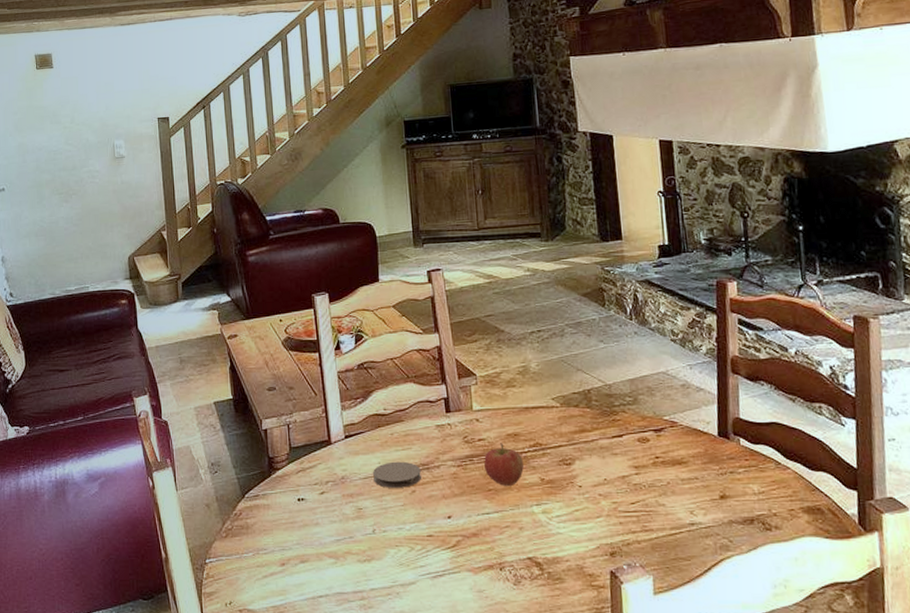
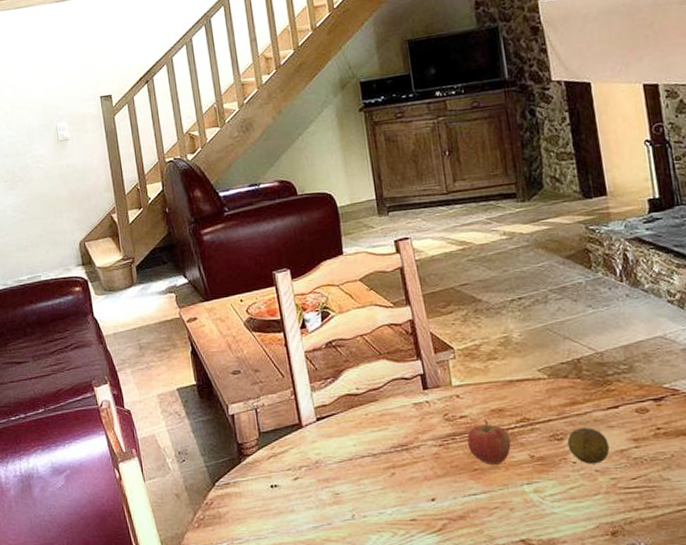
coaster: present [373,461,421,488] -> none [348,442,401,471]
fruit: none [574,454,613,488] -> present [567,427,610,464]

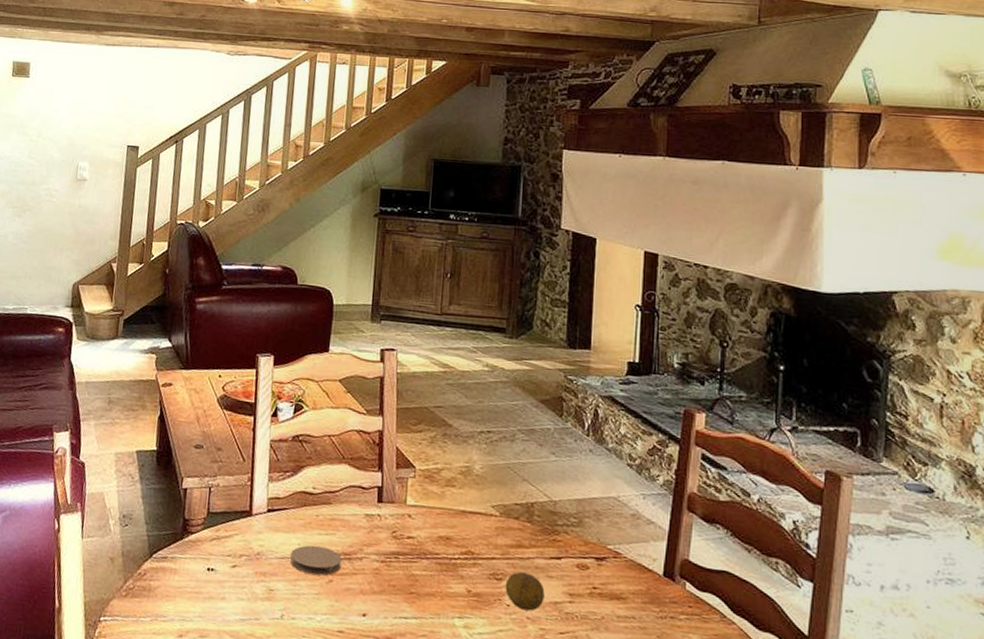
coaster: none [348,442,401,471] -> present [290,545,342,576]
apple: present [467,419,511,465] -> none [409,544,452,592]

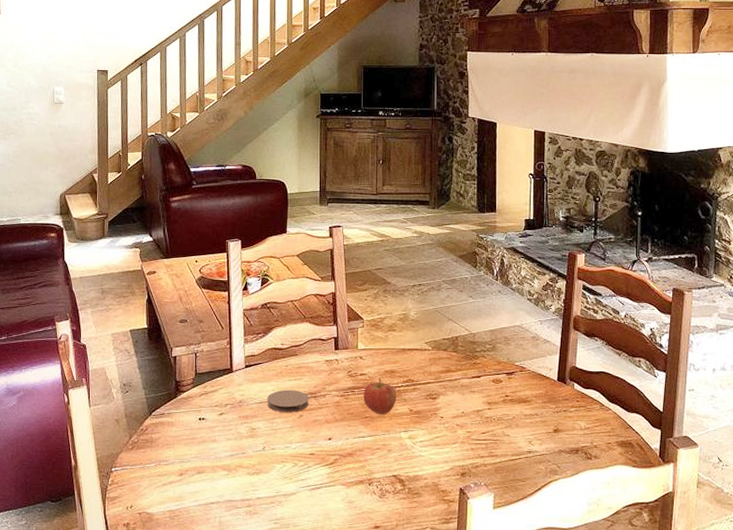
apple: none [409,544,452,592] -> present [364,378,396,414]
fruit: present [505,572,545,611] -> none [439,391,469,420]

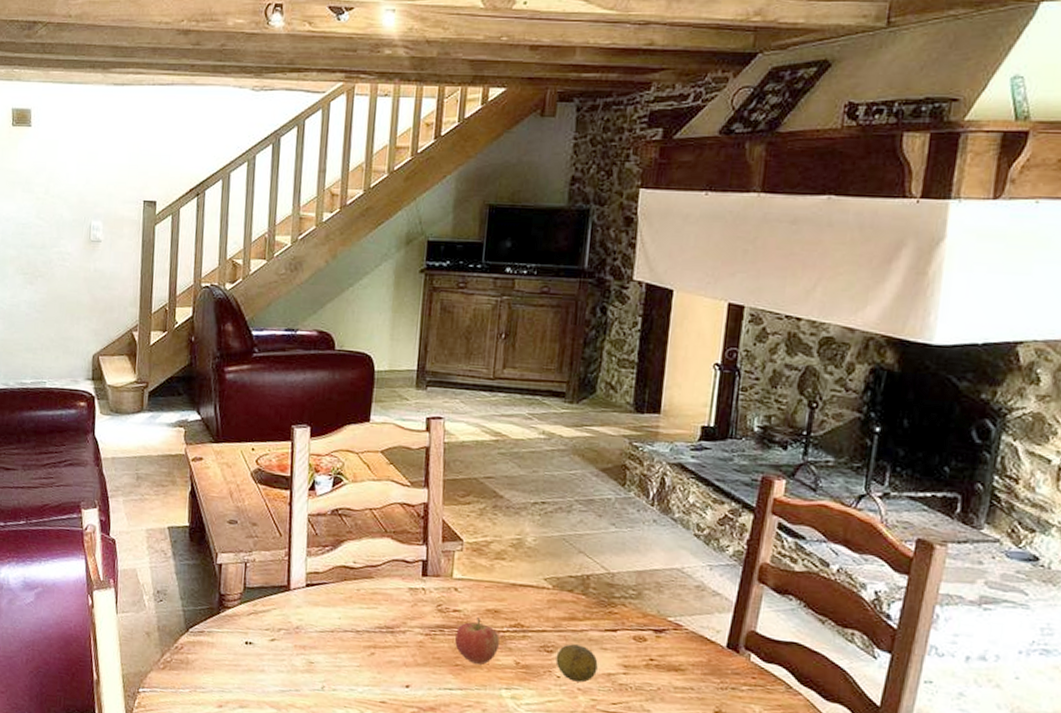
coaster: present [267,389,309,412] -> none [330,619,384,649]
fruit: none [439,391,469,420] -> present [556,644,598,683]

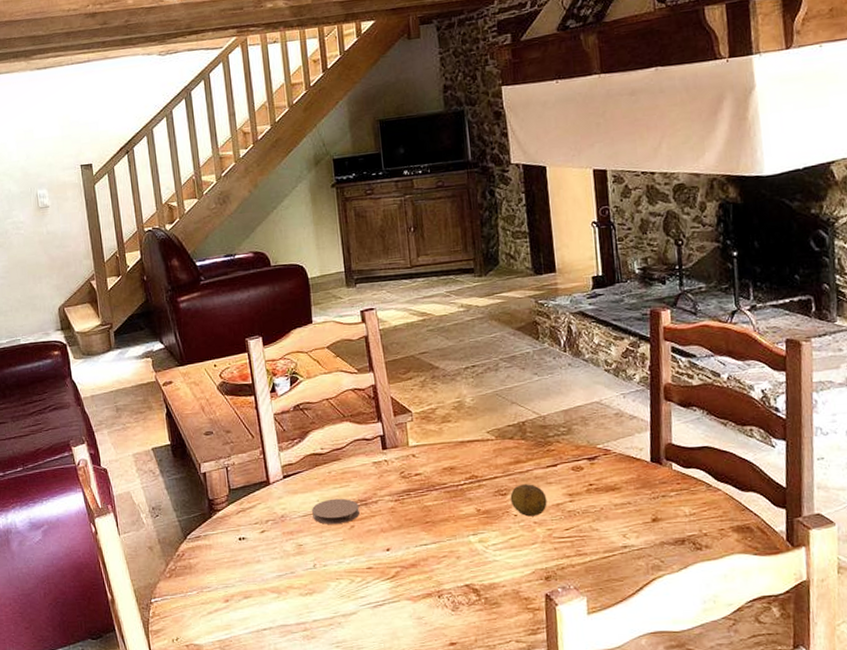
coaster: none [330,619,384,649] -> present [312,498,360,524]
apple: present [455,617,500,665] -> none [421,477,460,518]

